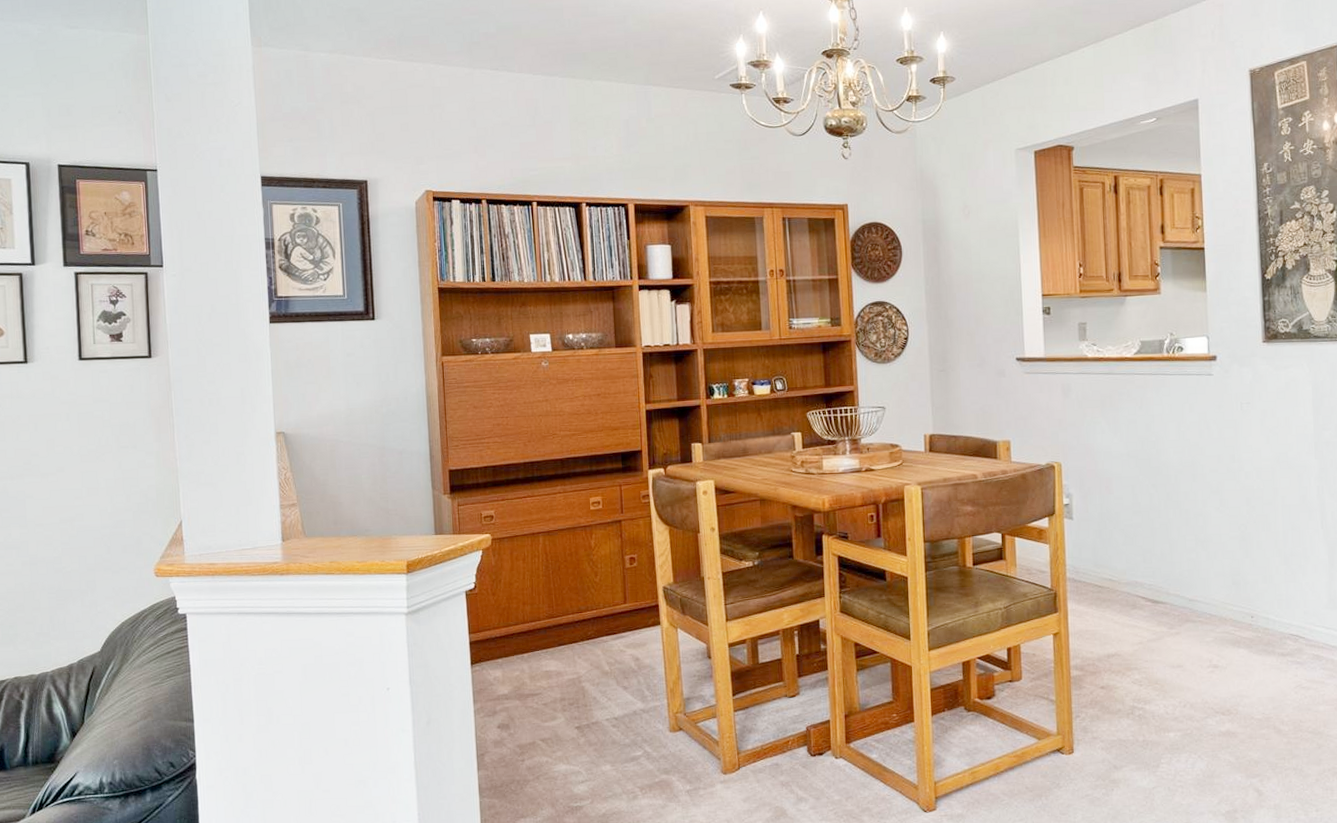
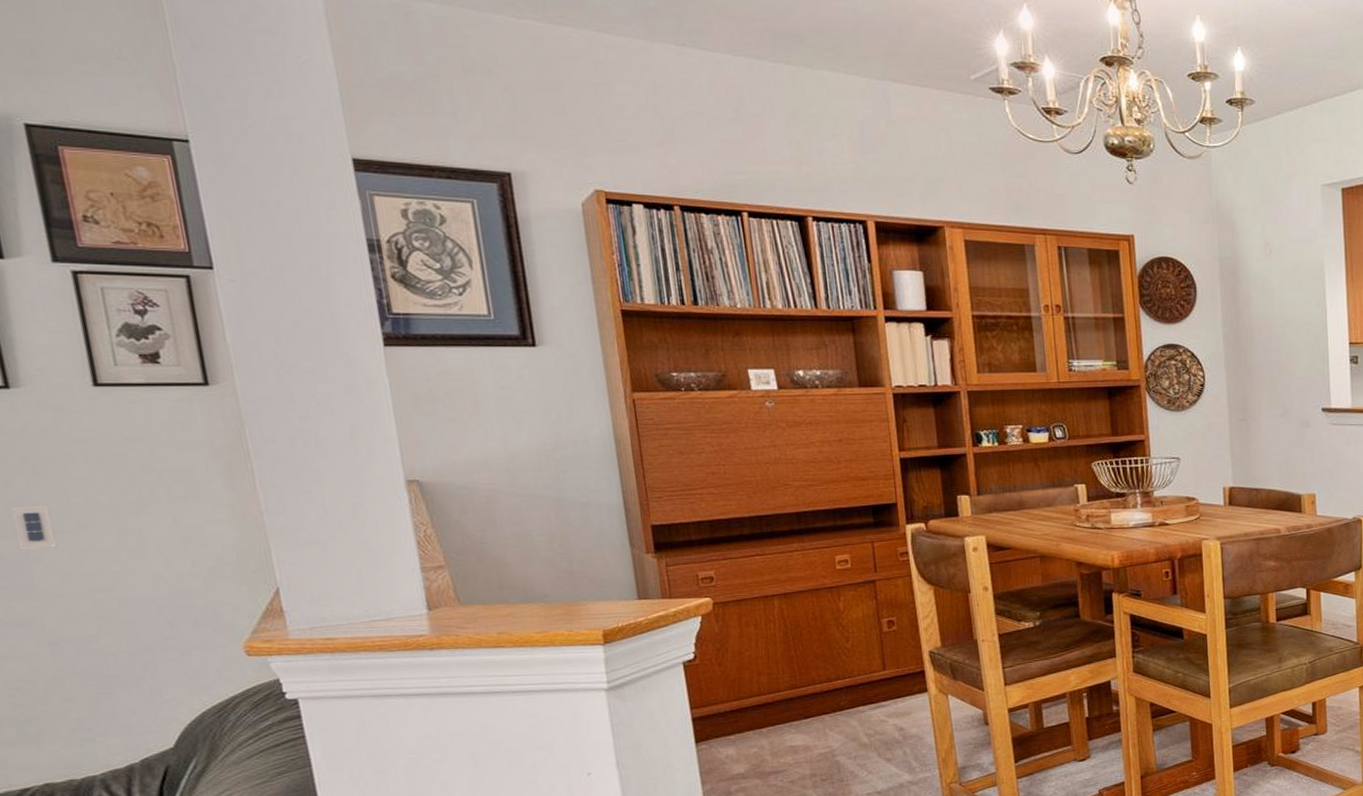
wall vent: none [18,453,43,489] -> present [12,505,57,550]

